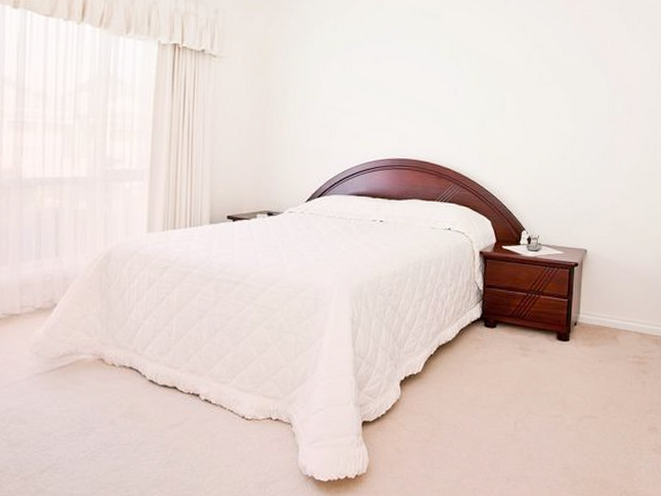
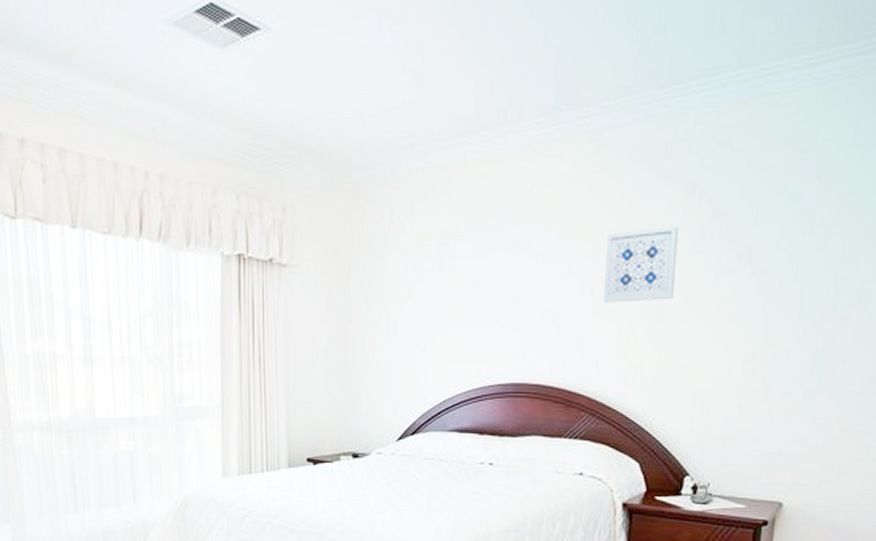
wall art: none [464,52,514,103] -> present [604,226,678,303]

